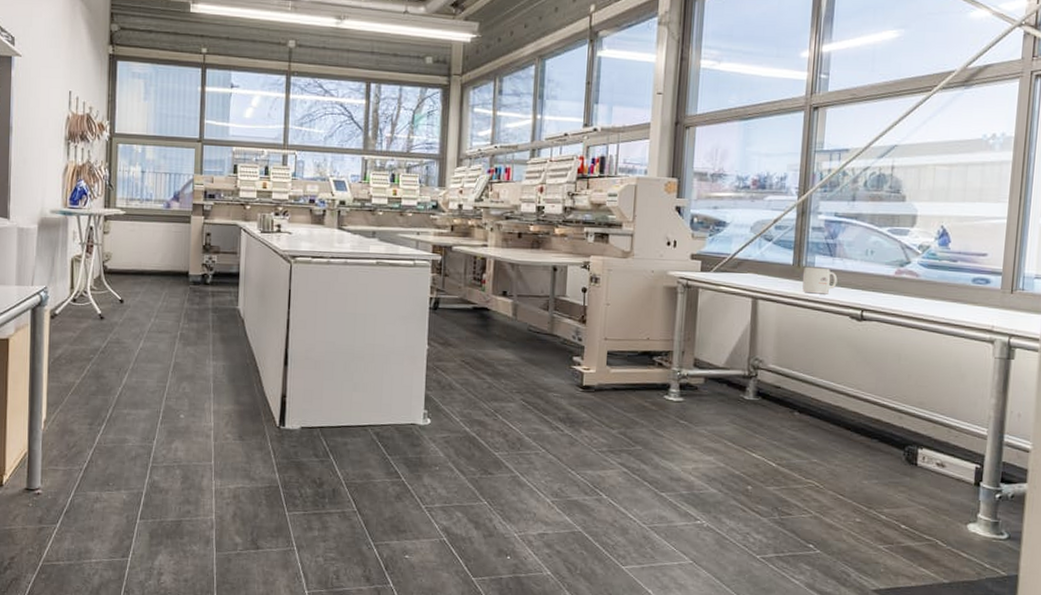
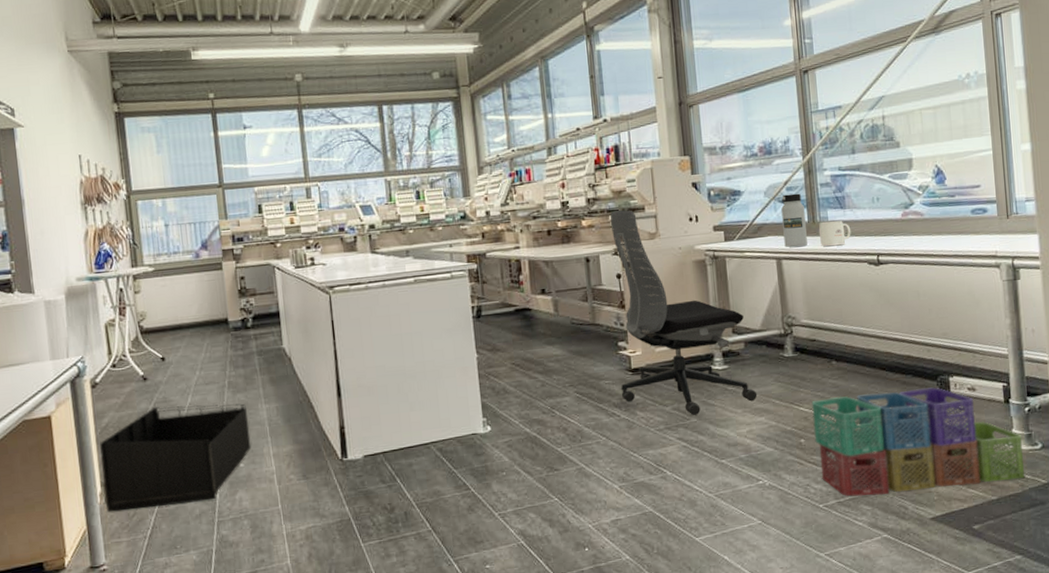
storage bin: none [47,345,195,445] -> present [100,403,252,513]
office chair: none [568,222,710,443] -> present [610,210,758,415]
plastic crate: none [762,449,988,567] -> present [811,387,1025,497]
water bottle: none [763,233,791,290] -> present [781,193,808,248]

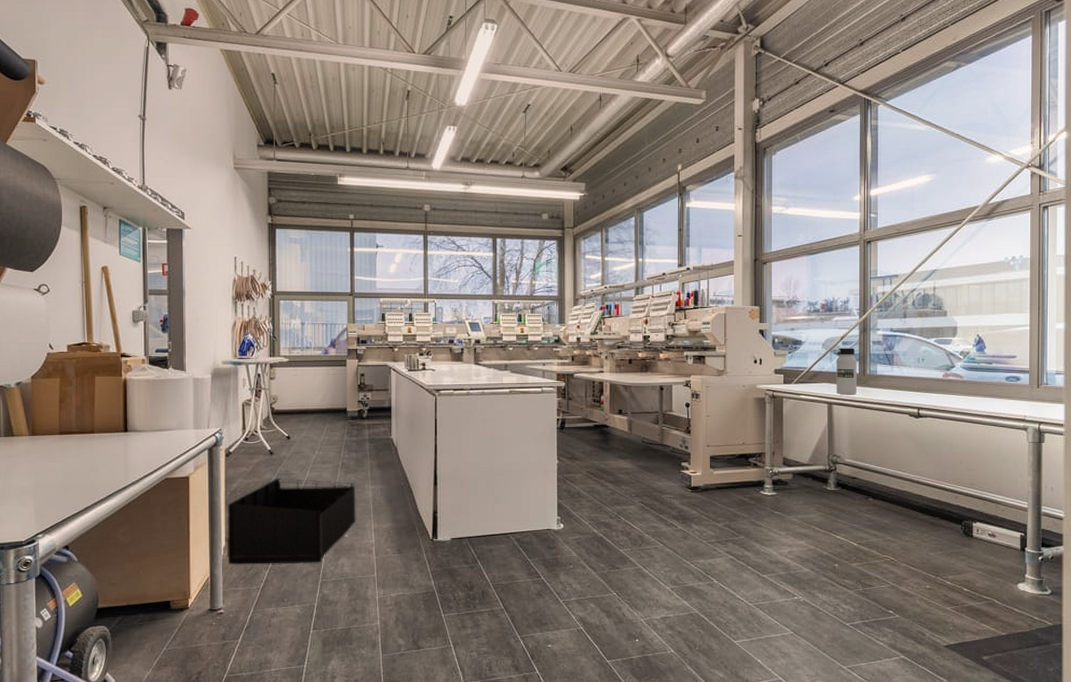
office chair: present [610,210,758,415] -> none [680,347,800,533]
plastic crate: present [811,387,1025,497] -> none [847,529,1034,621]
mug: present [818,220,851,247] -> none [867,375,897,397]

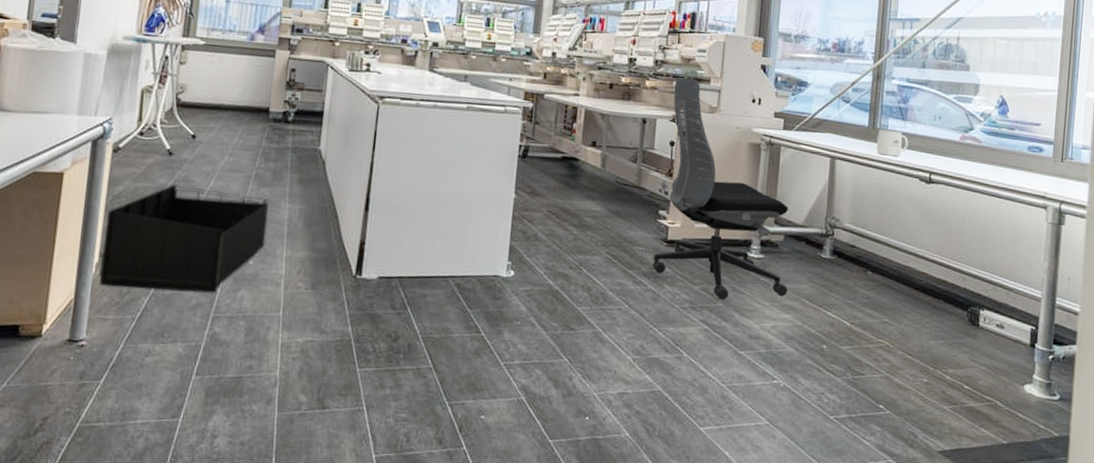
office chair: none [680,347,800,533] -> present [652,77,788,300]
water bottle: present [836,348,857,395] -> none [841,95,867,151]
mug: none [867,375,897,397] -> present [876,129,909,157]

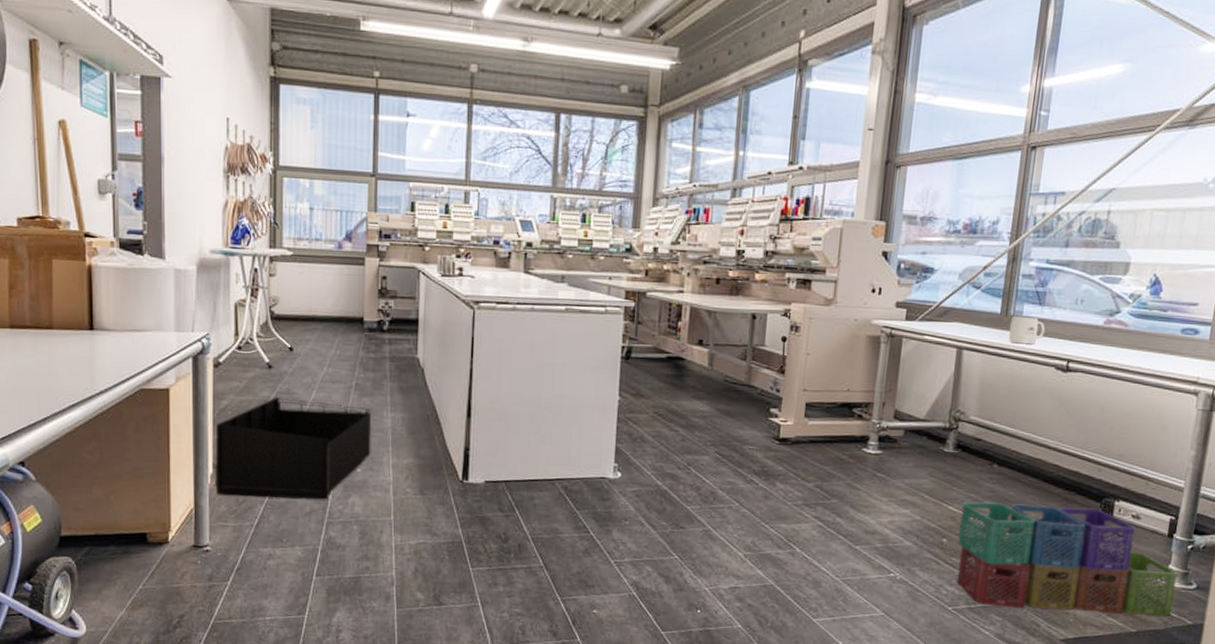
office chair: present [652,77,788,300] -> none [763,268,909,496]
plastic crate: none [837,308,1042,428] -> present [956,501,1178,616]

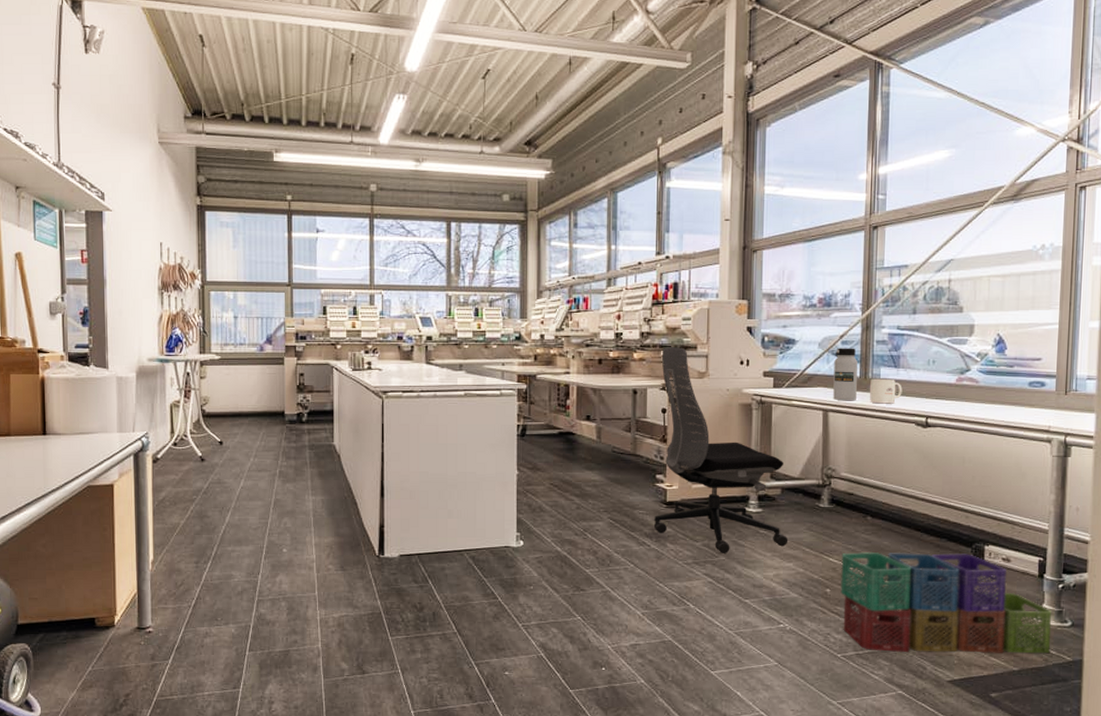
storage bin: present [214,396,372,500] -> none [154,486,295,580]
office chair: none [763,268,909,496] -> present [653,346,788,553]
water bottle: none [969,280,1000,340] -> present [833,348,858,401]

